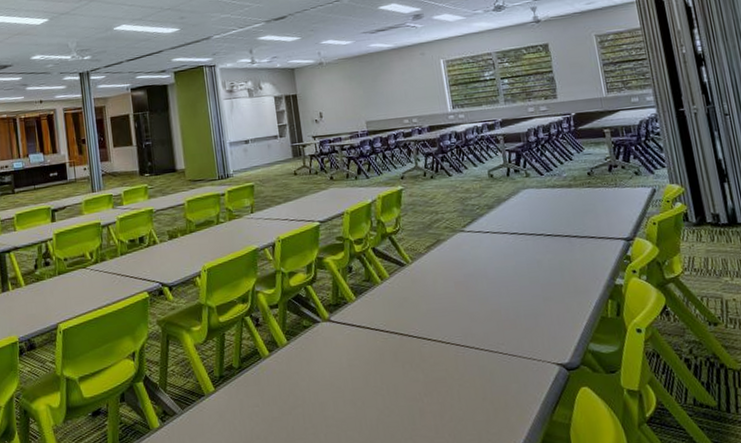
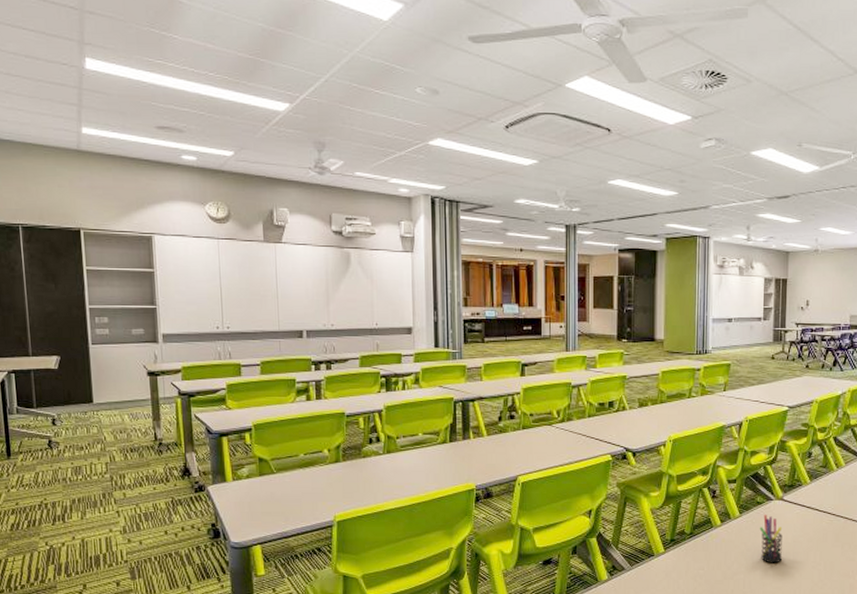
pen holder: none [310,338,340,393] -> present [759,514,783,563]

